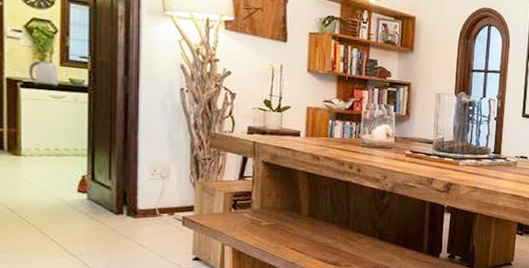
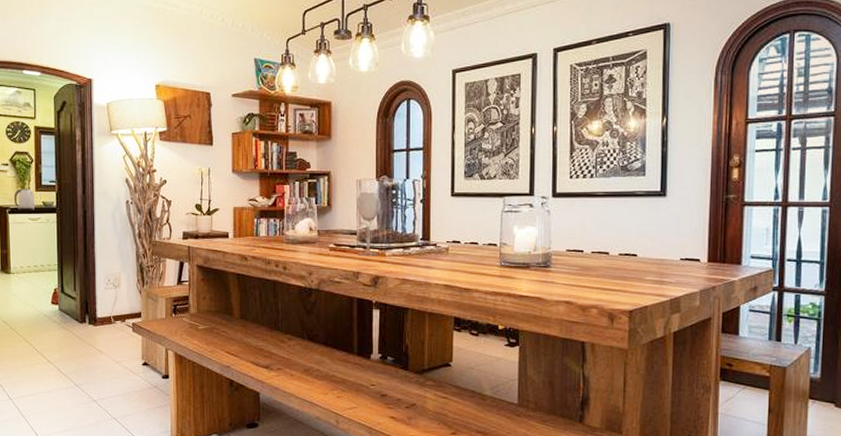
wineglass: none [433,105,458,165] -> present [356,192,381,257]

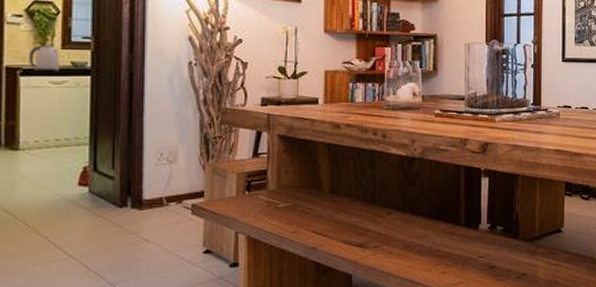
wineglass: present [356,192,381,257] -> none [465,56,490,123]

